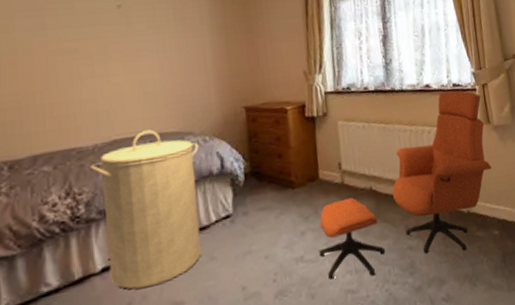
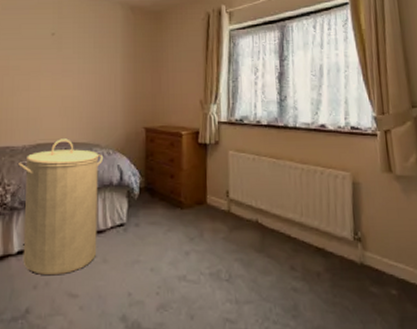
armchair: present [318,90,492,280] -> none [200,133,391,310]

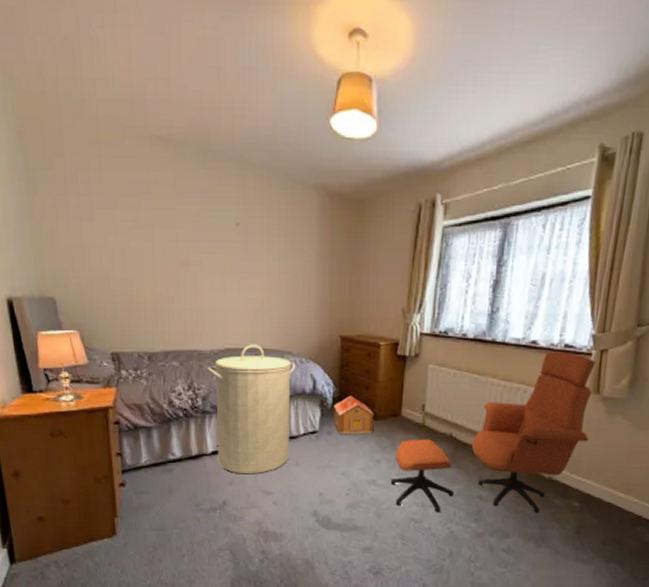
toy house: none [141,184,180,227] -> present [334,395,374,436]
armchair: none [200,133,391,310] -> present [390,351,596,514]

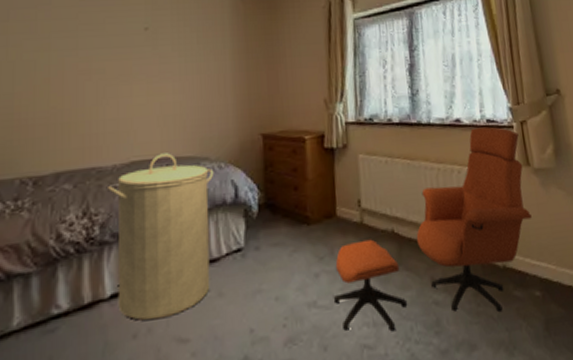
toy house: present [334,395,374,436] -> none [260,199,307,250]

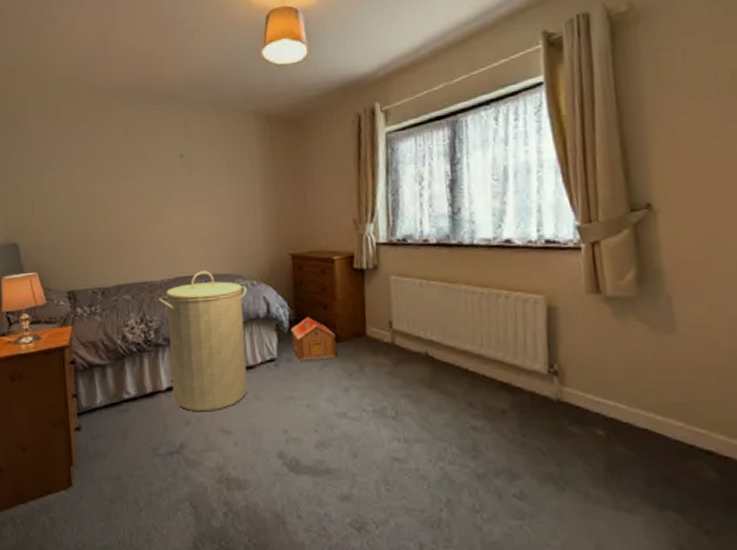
toy house: none [260,199,307,250] -> present [291,316,336,362]
armchair: present [333,126,532,332] -> none [363,248,599,450]

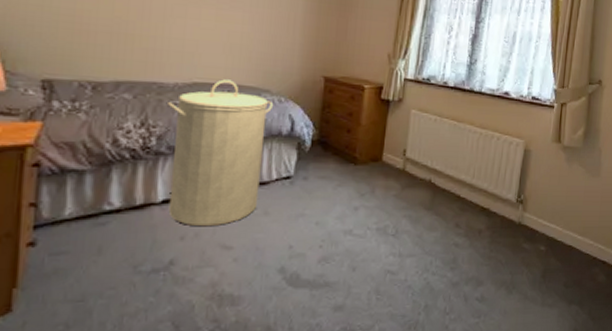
toy house: present [291,316,336,362] -> none [310,138,355,181]

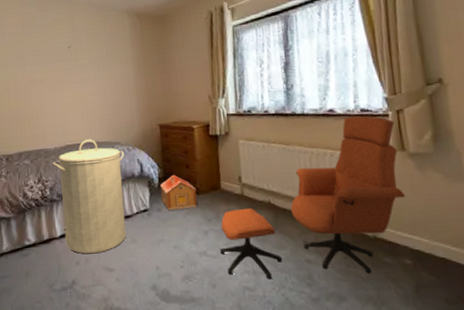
toy house: none [310,138,355,181] -> present [160,174,197,212]
armchair: none [367,102,557,263] -> present [219,115,405,280]

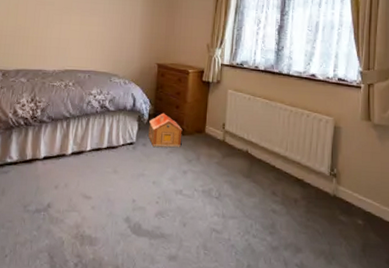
laundry hamper: present [53,139,126,254] -> none [47,67,121,180]
armchair: present [219,115,405,280] -> none [194,83,365,230]

